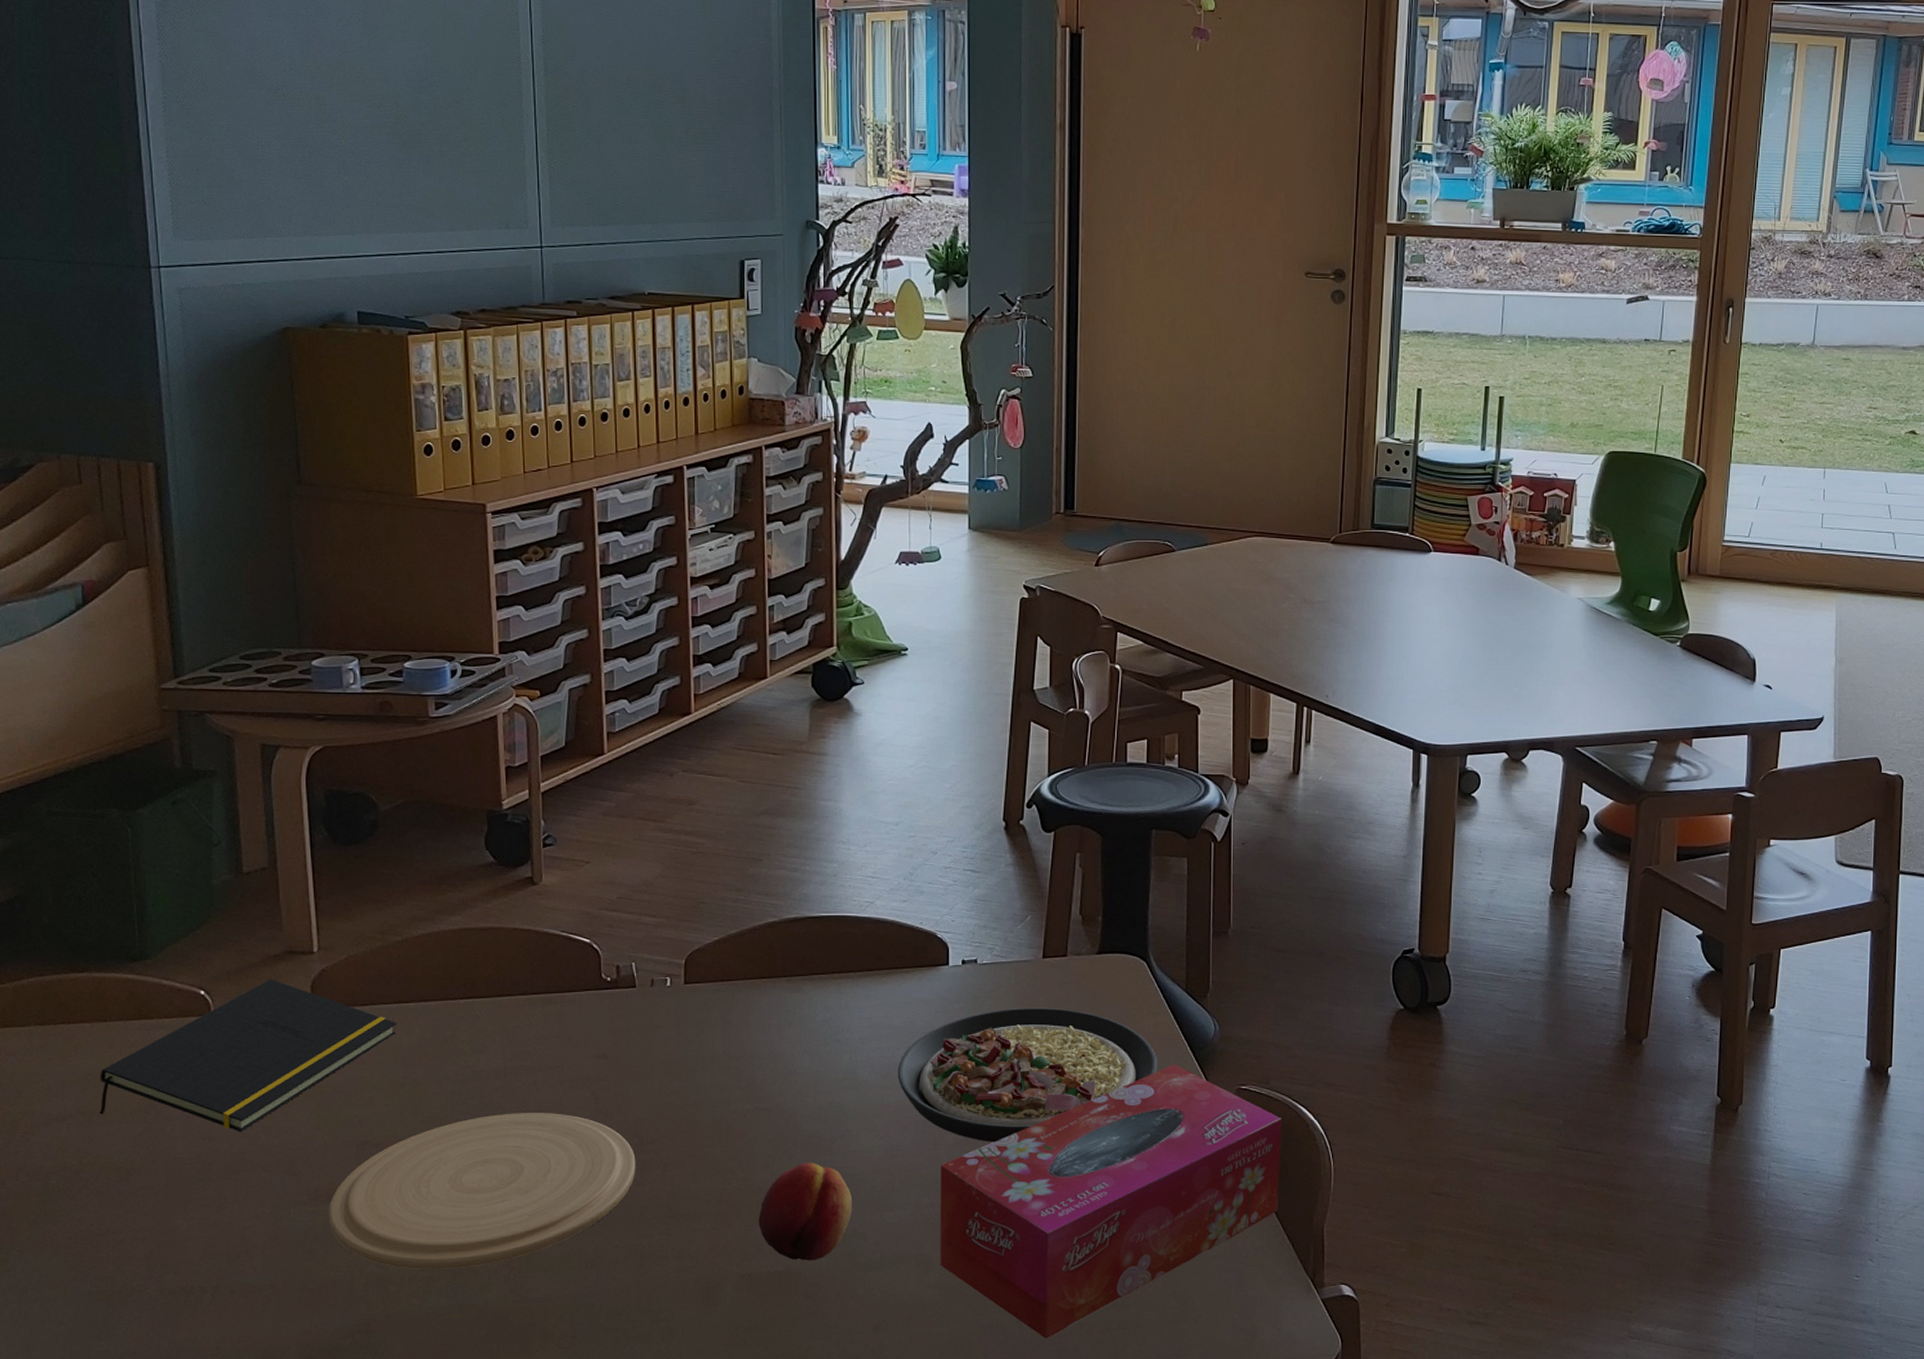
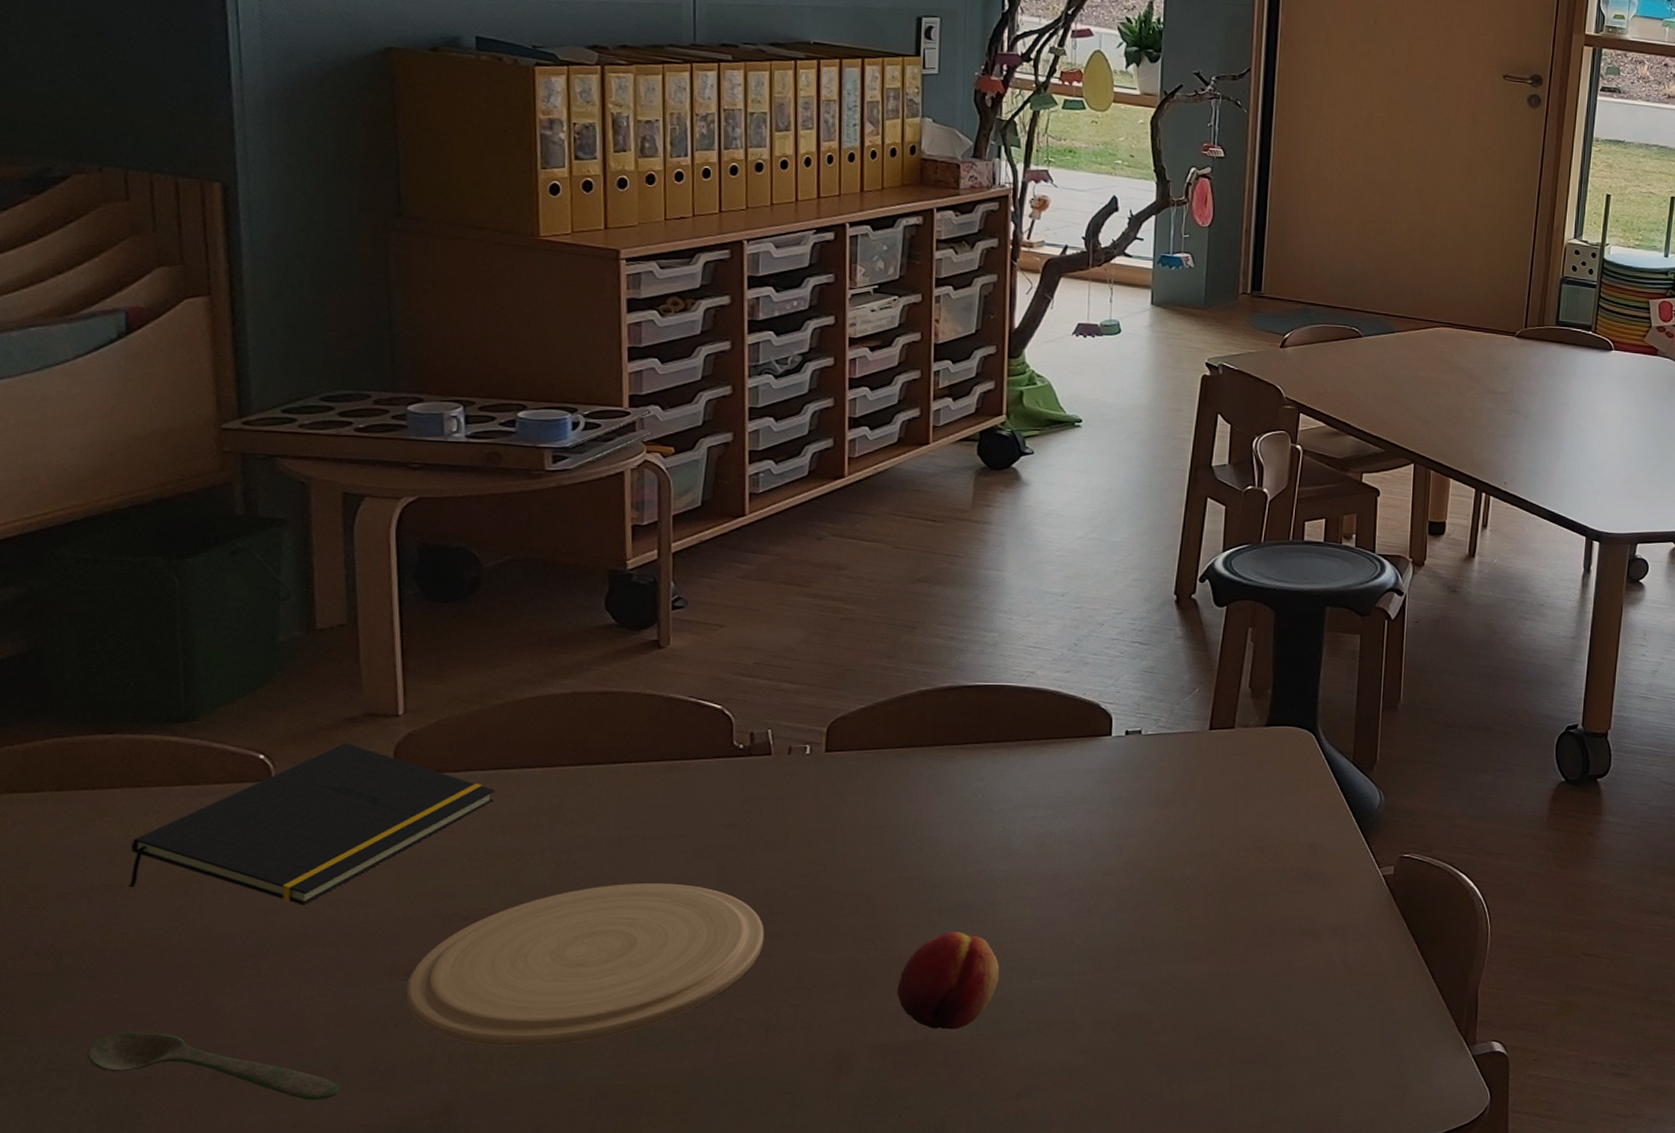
spoon: none [70,1248,276,1317] -> present [86,1032,340,1101]
plate: present [897,1007,1157,1143] -> none [1052,778,1321,910]
tissue box: present [940,1064,1283,1339] -> none [1089,833,1443,1100]

